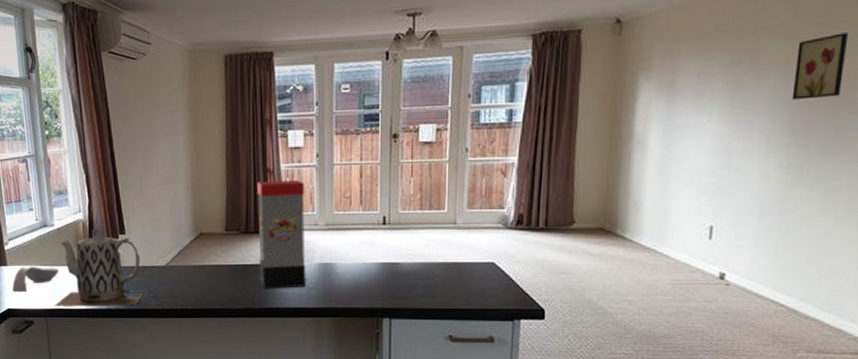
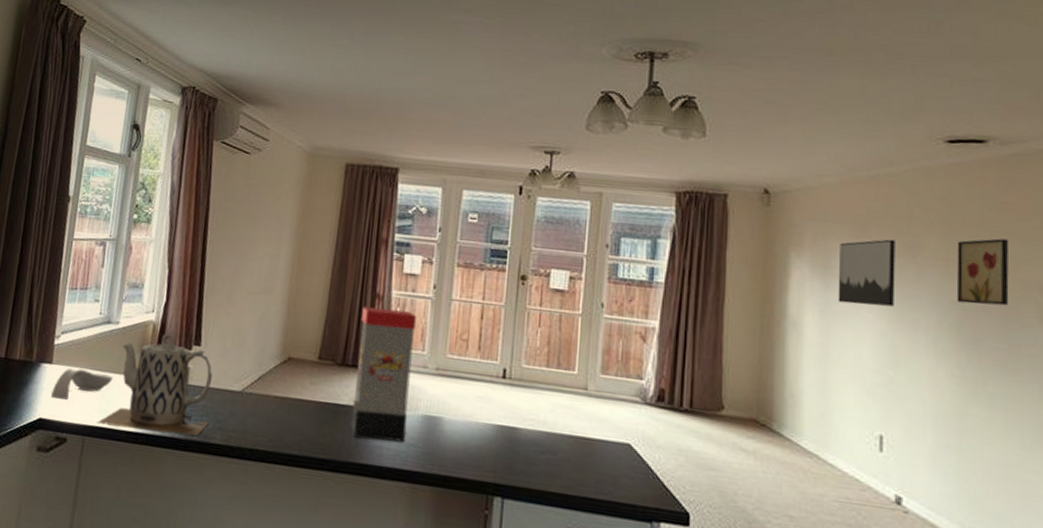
wall art: none [680,49,739,116] -> present [838,239,895,307]

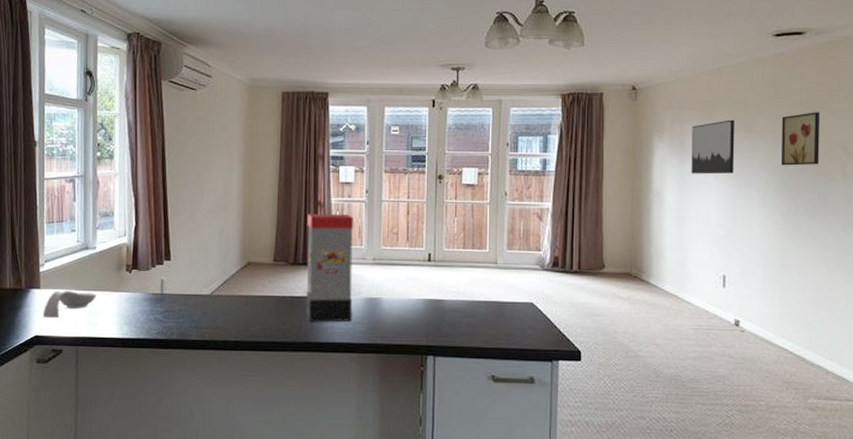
teapot: present [96,333,213,436] -> none [86,253,185,336]

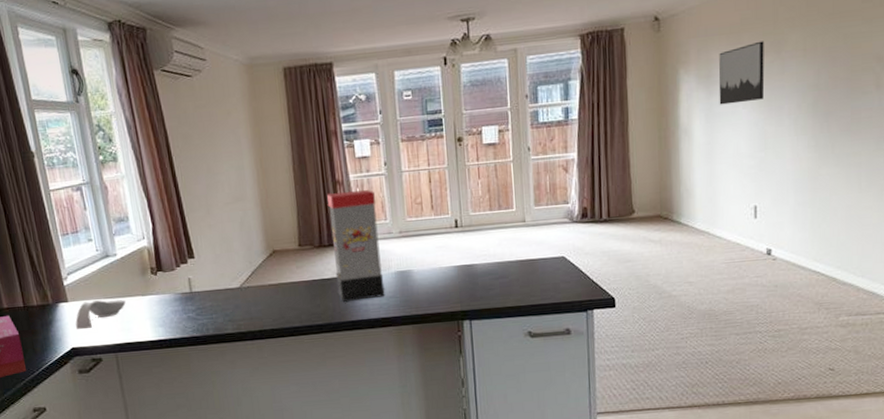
wall art: present [780,112,821,166] -> none [812,21,855,85]

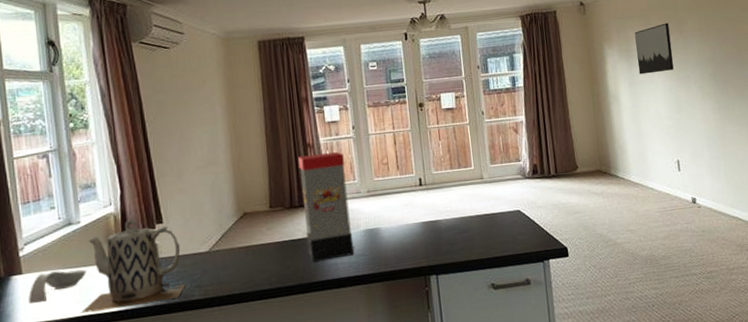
teapot: none [123,254,219,341] -> present [80,220,186,314]

